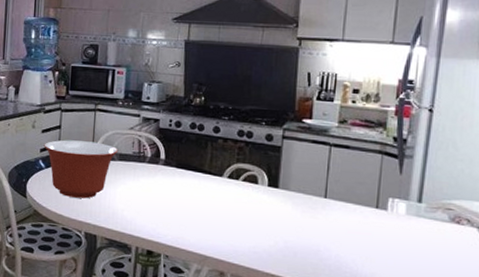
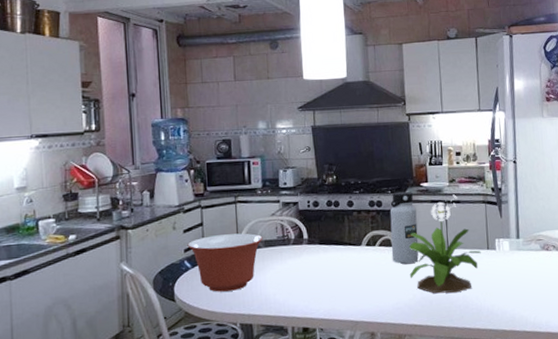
water bottle: none [256,124,293,207] -> present [390,191,419,264]
potted flower: none [274,138,367,250] -> present [409,194,481,294]

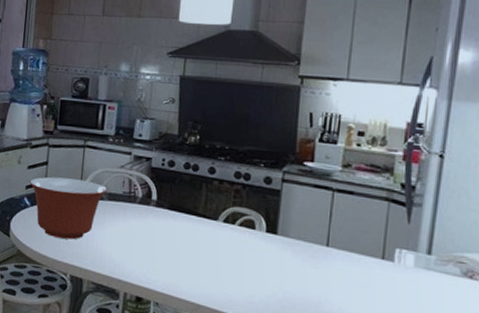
water bottle: present [390,191,419,264] -> none [252,166,293,254]
potted flower: present [409,194,481,294] -> none [272,182,372,303]

